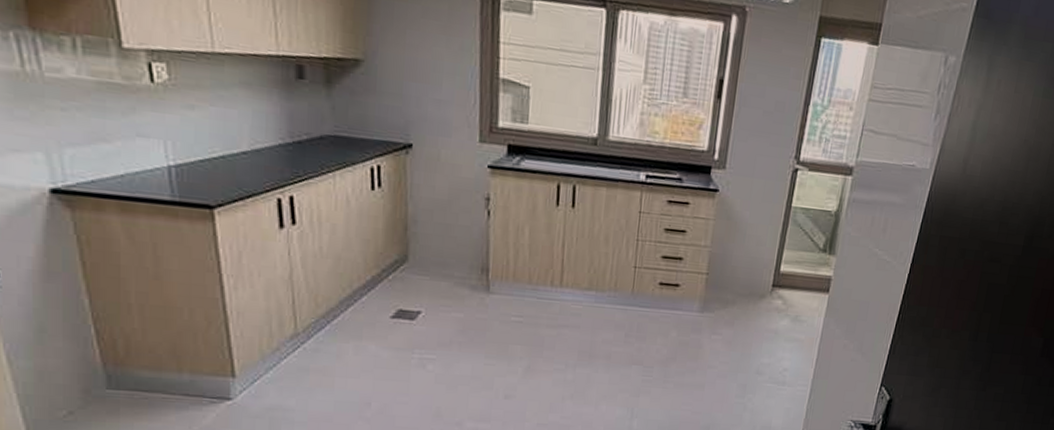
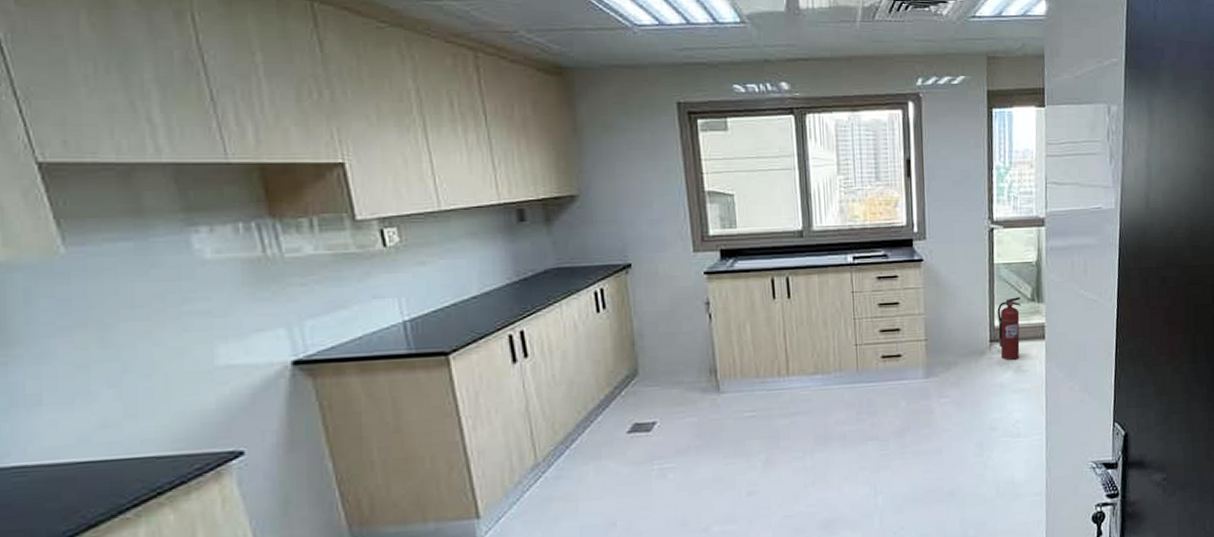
fire extinguisher: none [780,245,812,308] -> present [997,297,1022,360]

